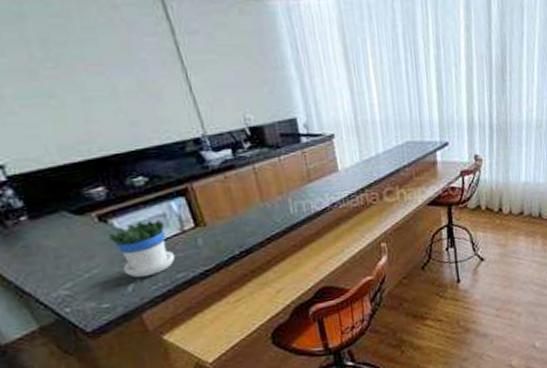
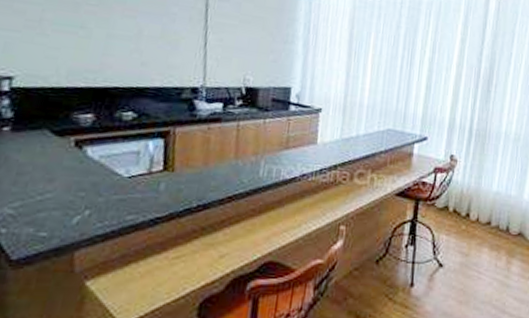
flowerpot: present [109,219,176,278] -> none [76,154,135,212]

